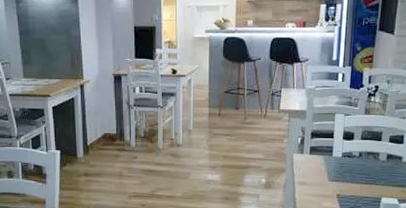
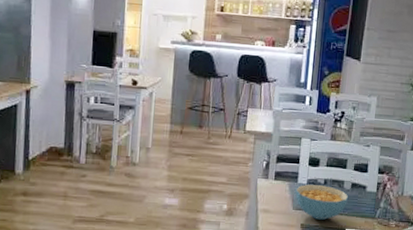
cereal bowl: none [330,157,385,190] -> present [295,184,349,220]

